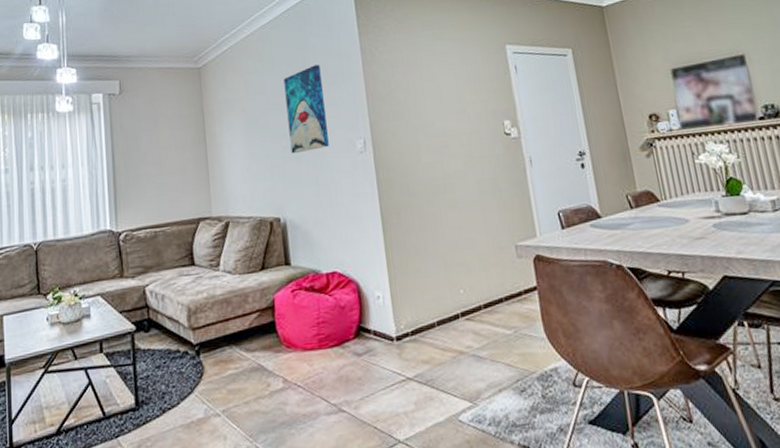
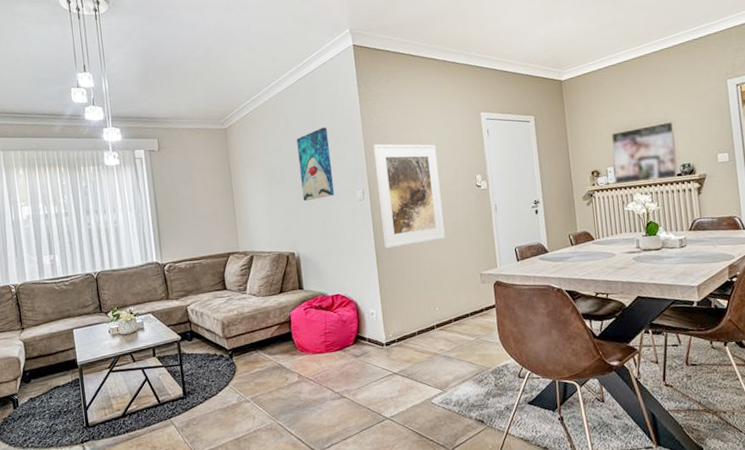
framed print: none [375,83,470,213] -> present [373,143,446,249]

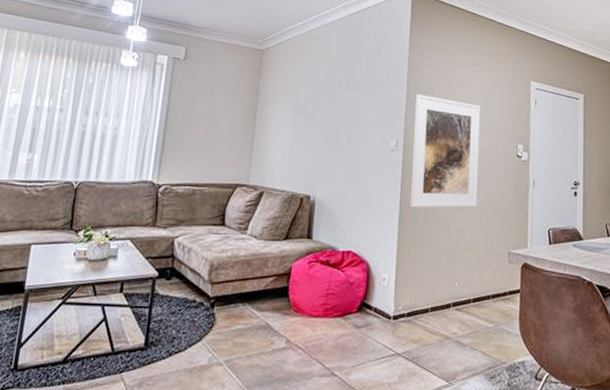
wall art: present [296,127,334,202] -> none [331,67,370,142]

